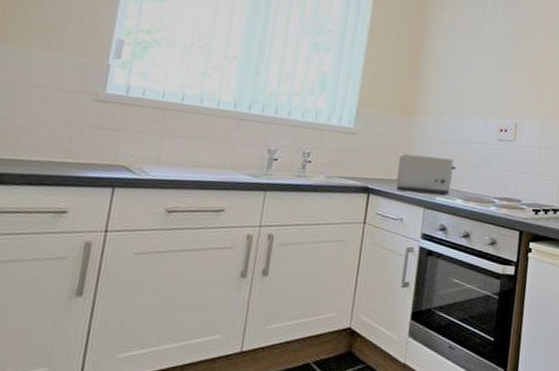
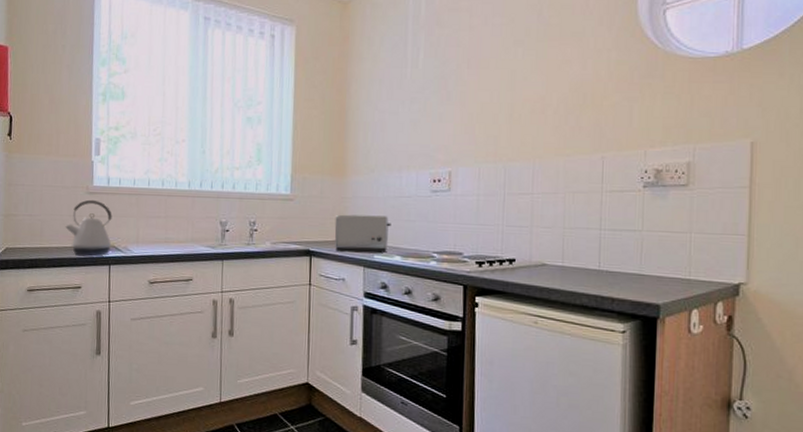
kettle: none [55,108,127,176] -> present [65,199,114,256]

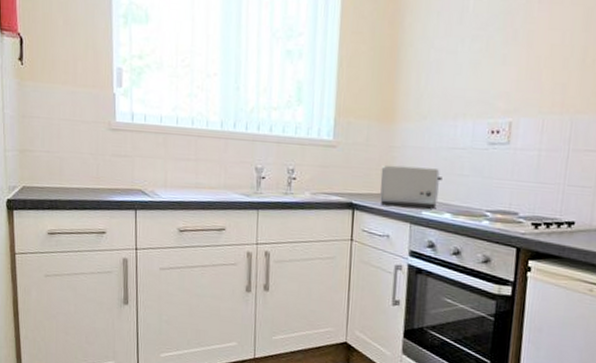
kettle: present [65,199,114,256] -> none [86,137,140,200]

